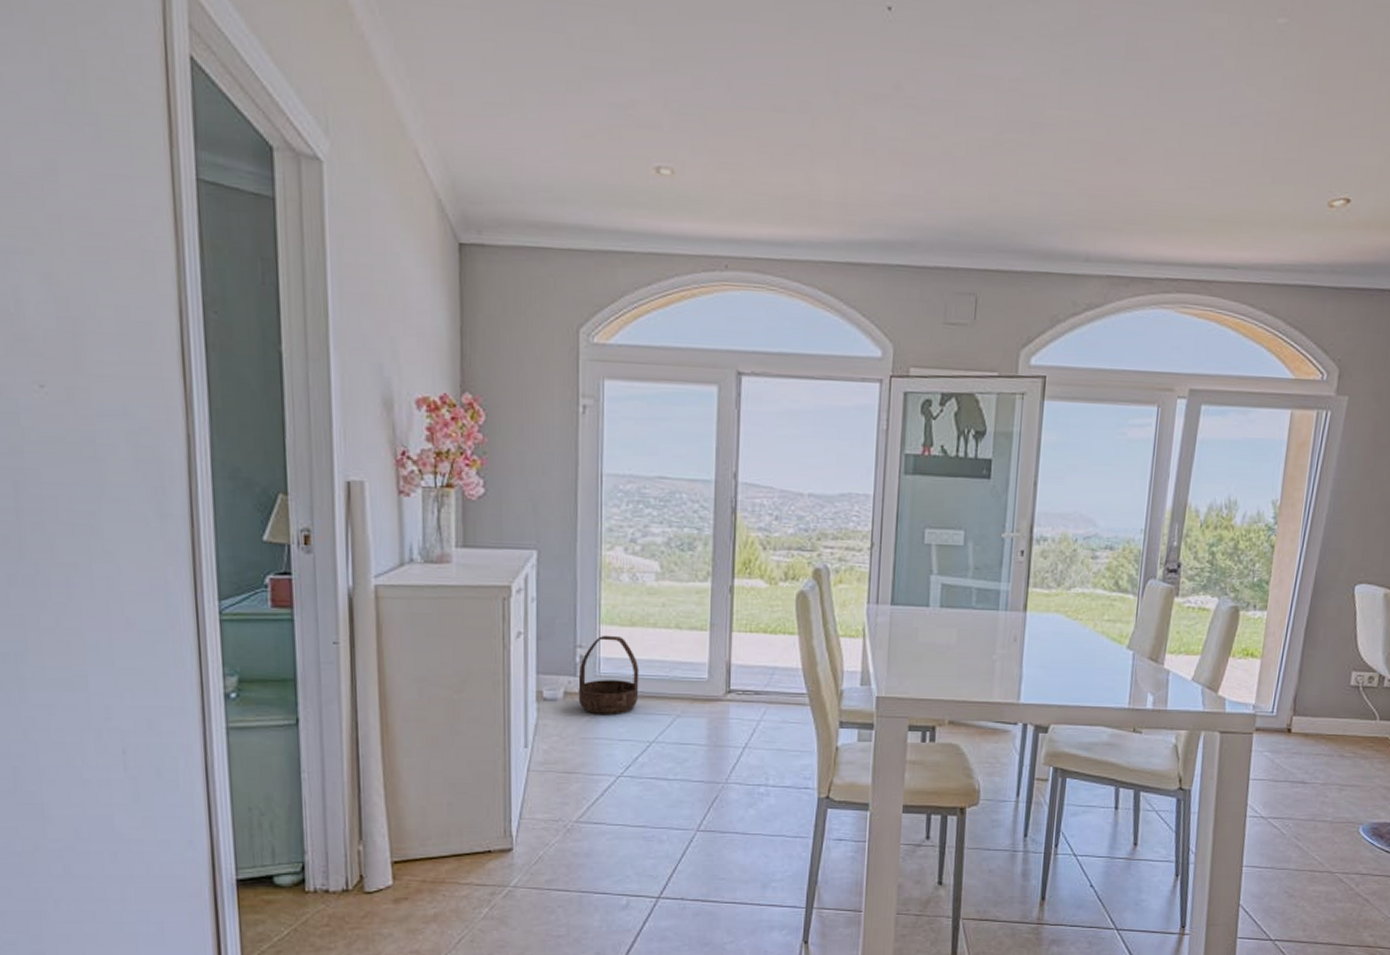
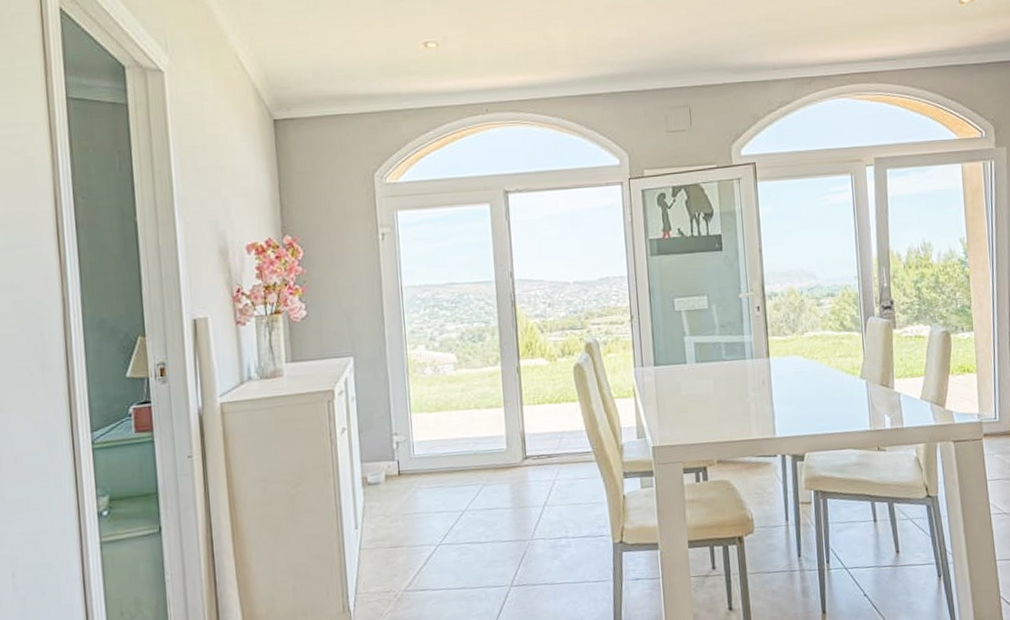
basket: present [578,635,639,716] -> none [397,421,449,492]

